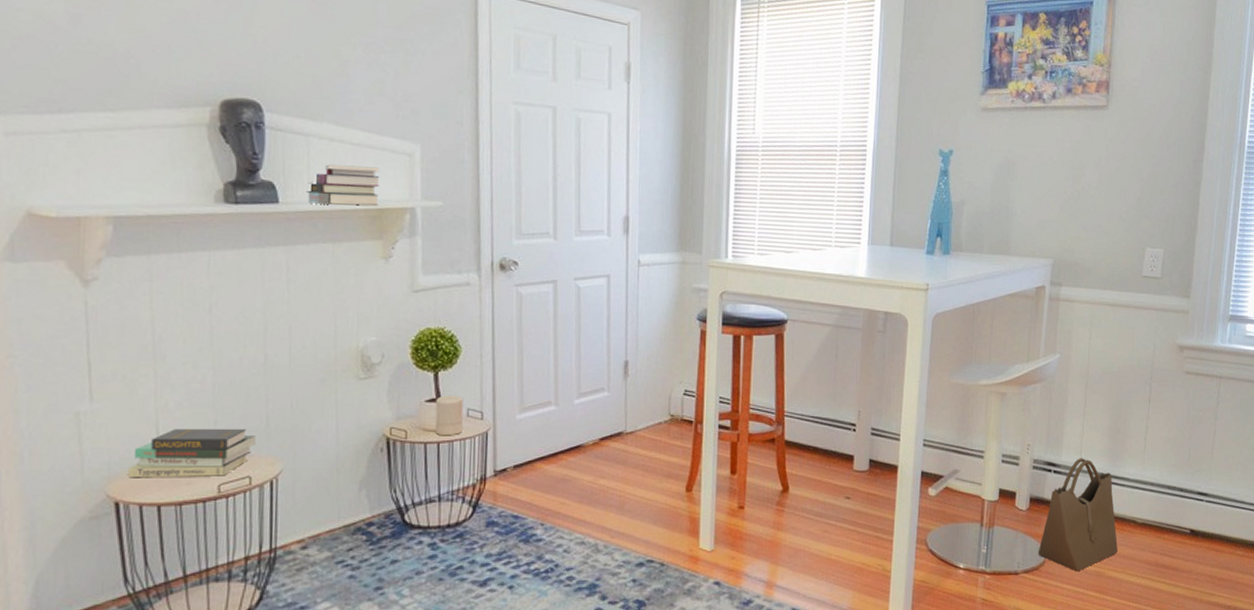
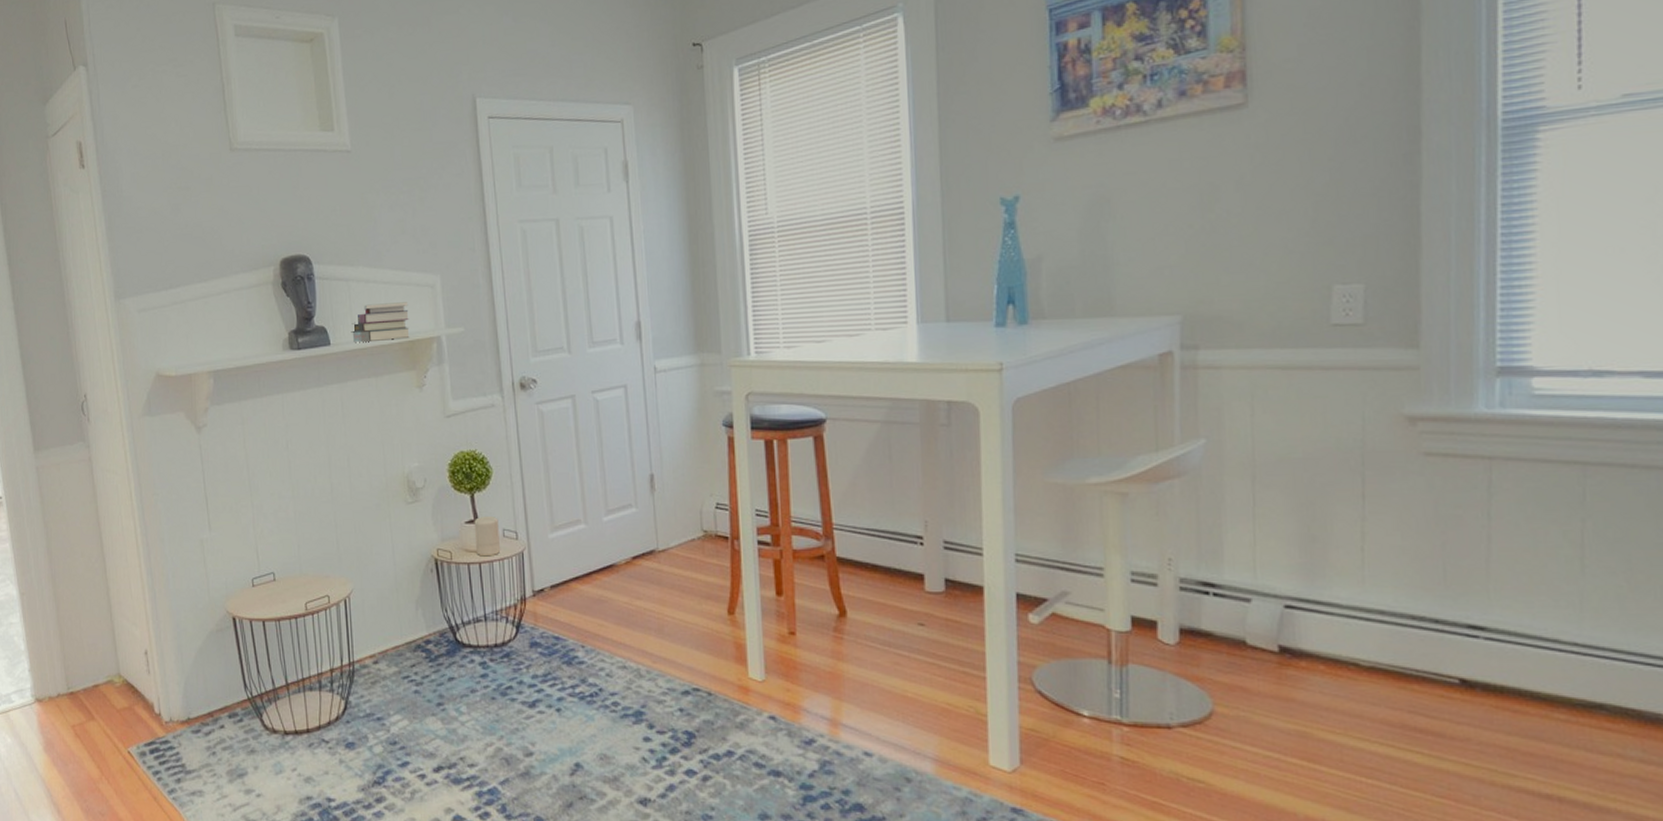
books: present [128,428,255,478] -> none [240,551,330,597]
grocery bag: present [1038,458,1118,572] -> none [1199,576,1333,729]

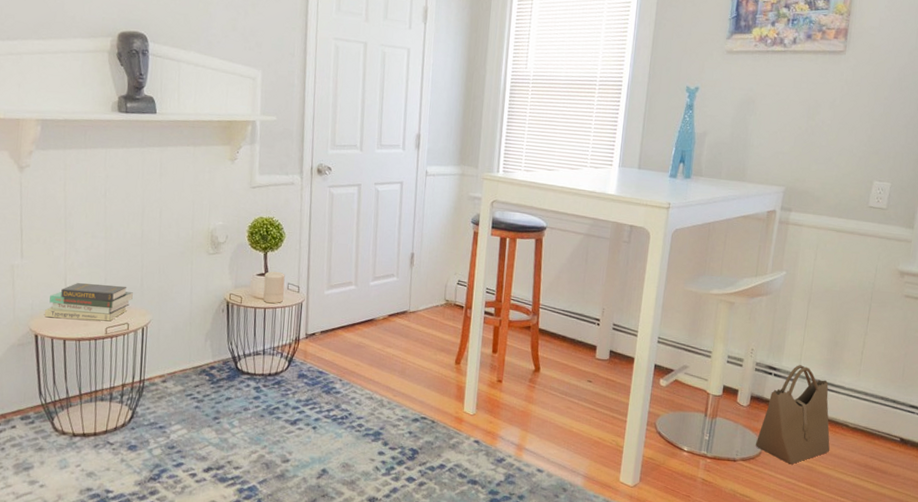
books: none [240,551,330,597] -> present [45,283,133,322]
books: present [351,302,410,343] -> none [176,84,231,119]
grocery bag: none [1199,576,1333,729] -> present [755,365,830,465]

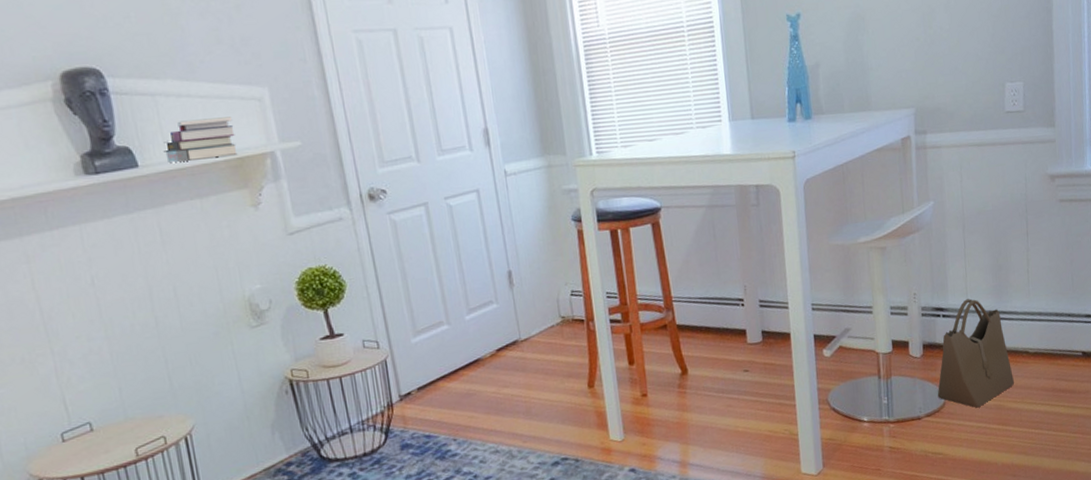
books: present [45,283,133,322] -> none [45,391,163,455]
books: none [176,84,231,119] -> present [163,116,238,162]
candle: present [263,271,285,304] -> none [330,328,361,371]

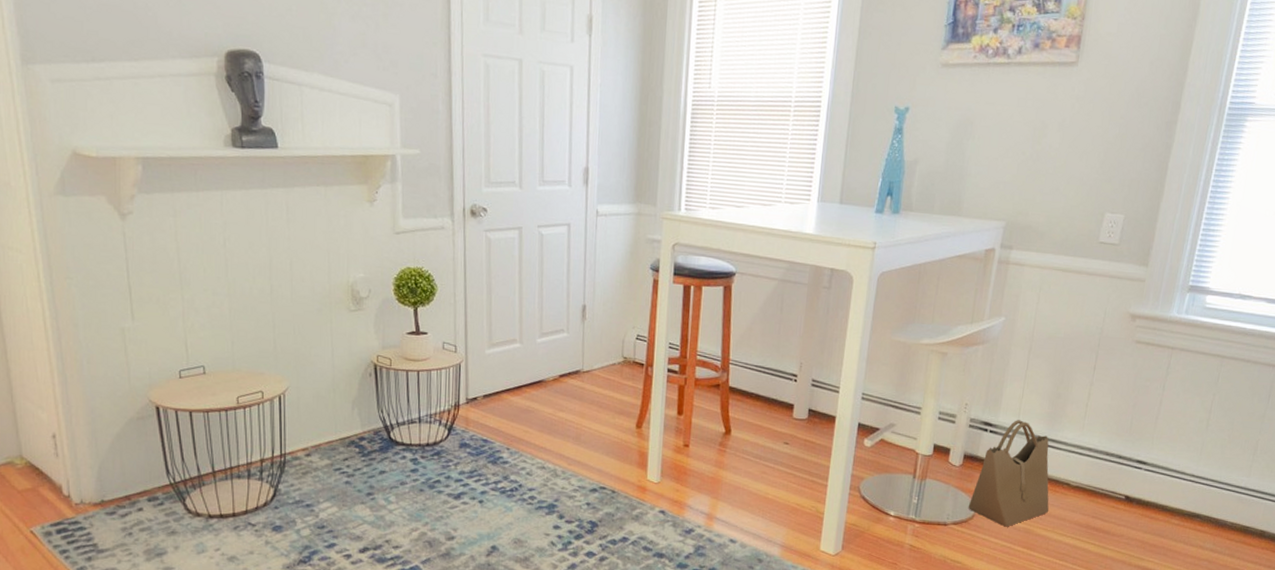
books: present [163,116,238,162] -> none [301,112,364,153]

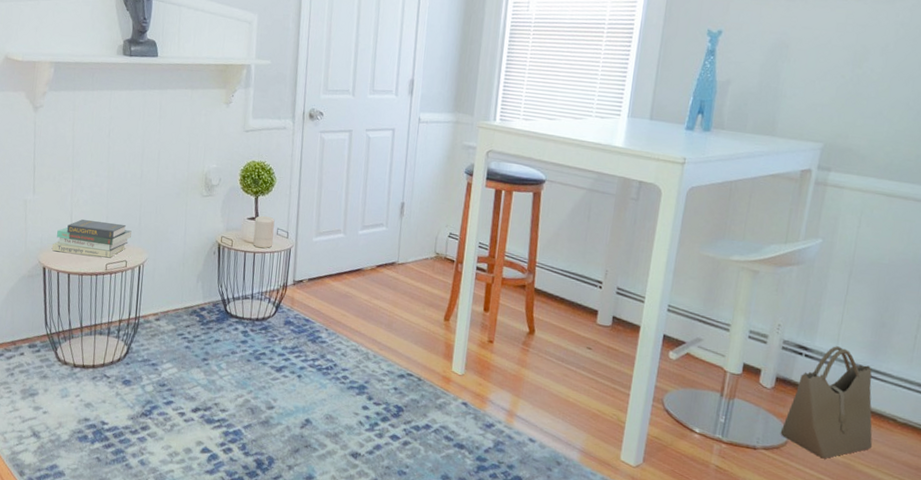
books: none [165,347,265,390] -> present [52,219,132,258]
candle: none [415,328,439,366] -> present [253,215,275,249]

